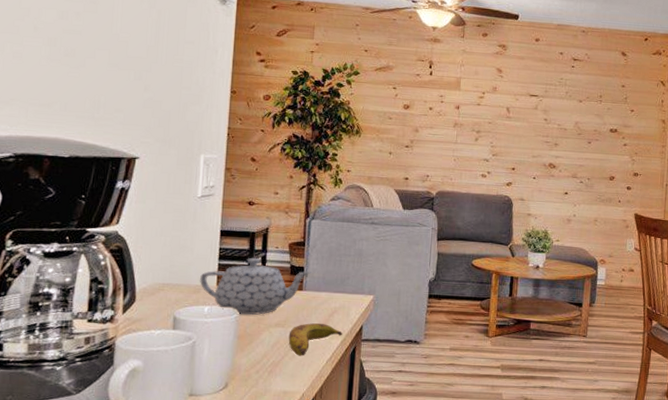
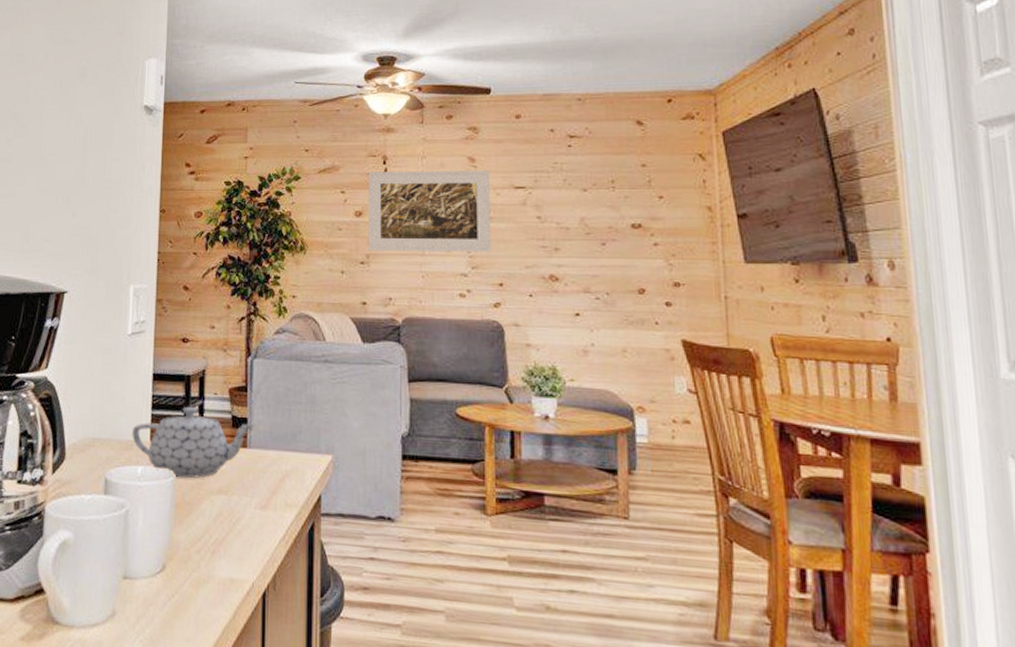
banana: present [288,323,342,356] -> none [233,490,297,533]
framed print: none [412,73,513,144] -> present [368,170,492,252]

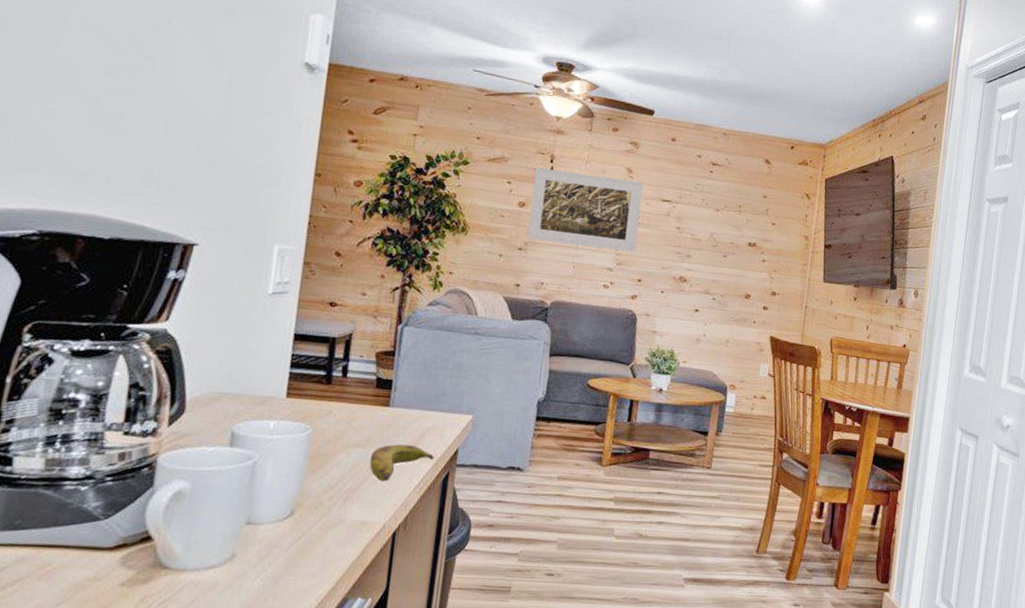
teapot: present [131,406,256,479] -> none [265,366,401,433]
banana: none [233,490,297,533] -> present [369,444,434,482]

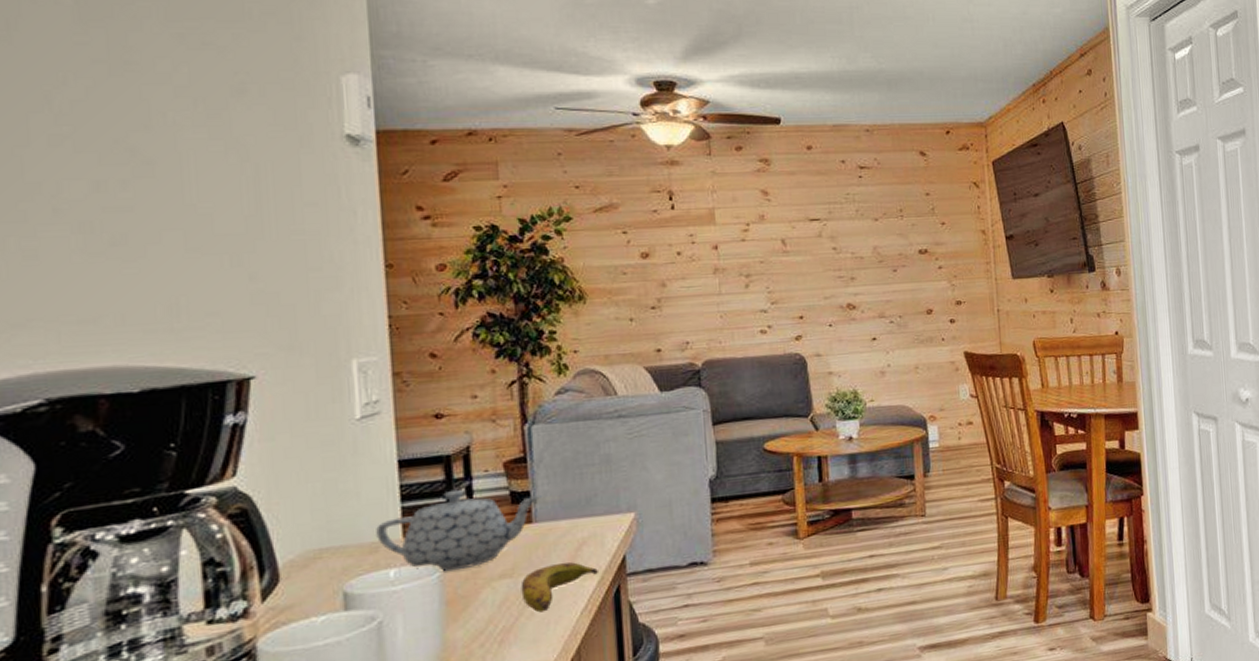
teapot: none [265,366,401,433] -> present [375,489,542,573]
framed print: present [527,167,644,252] -> none [653,203,790,294]

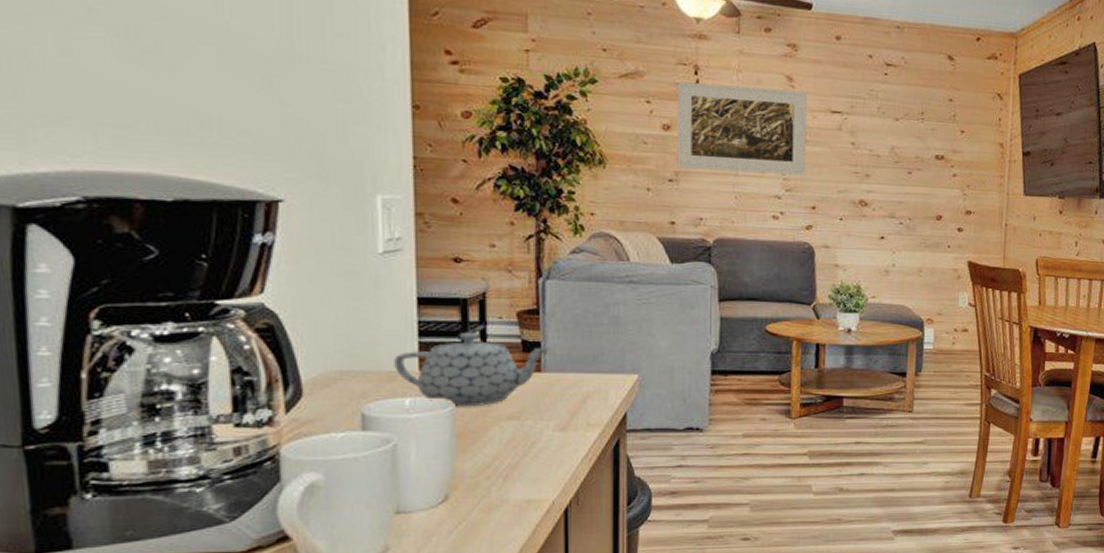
banana: present [521,562,598,613] -> none [527,413,600,455]
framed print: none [653,203,790,294] -> present [677,81,808,175]

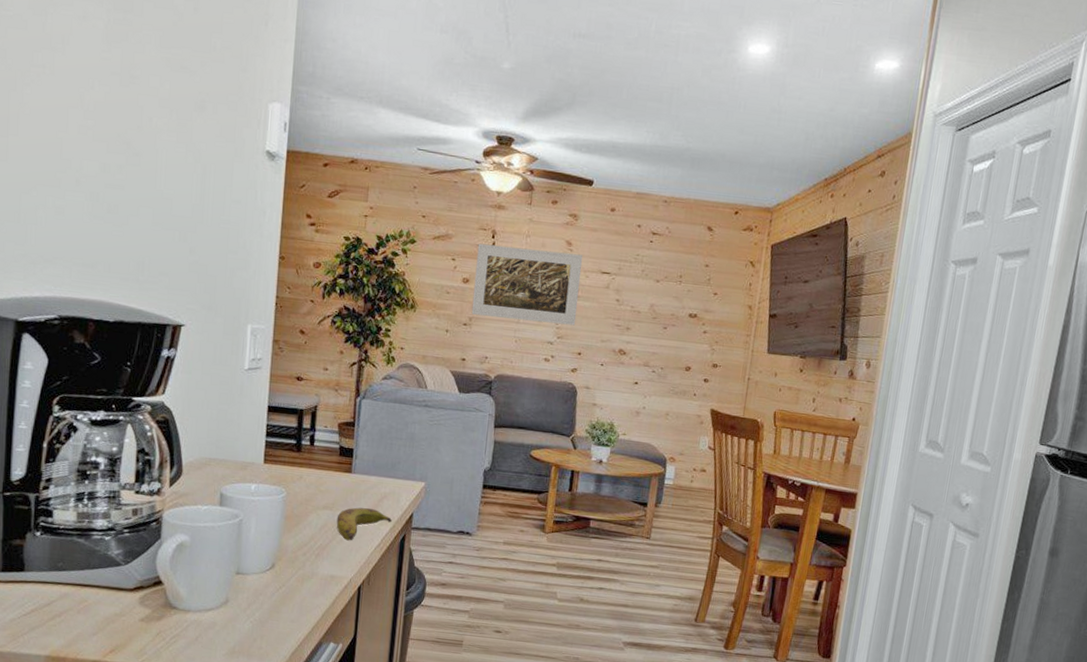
teapot: present [393,331,551,407] -> none [246,436,361,496]
banana: none [527,413,600,455] -> present [336,507,392,541]

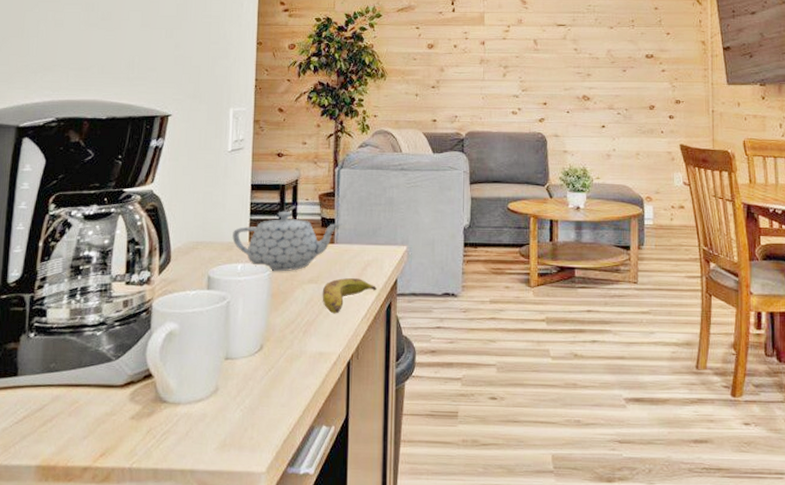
teapot: none [246,436,361,496] -> present [231,211,342,272]
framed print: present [471,243,583,326] -> none [438,11,538,78]

